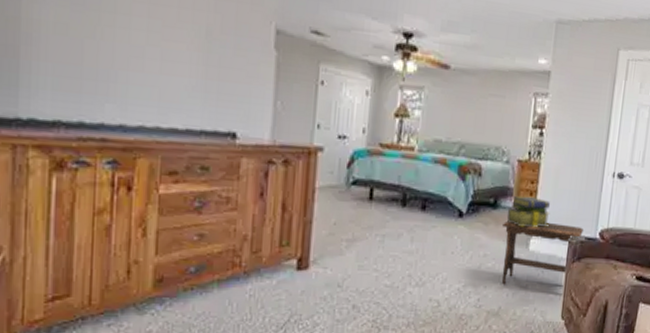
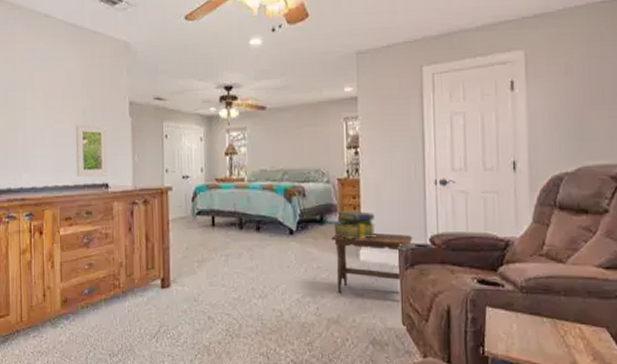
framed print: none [190,47,240,123] -> present [75,124,107,177]

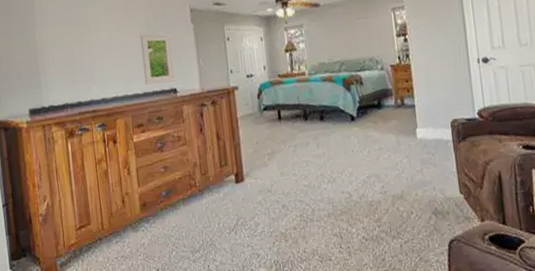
footstool: present [331,232,412,293] -> none [389,111,462,171]
stack of books: present [334,211,376,239] -> none [391,93,430,120]

